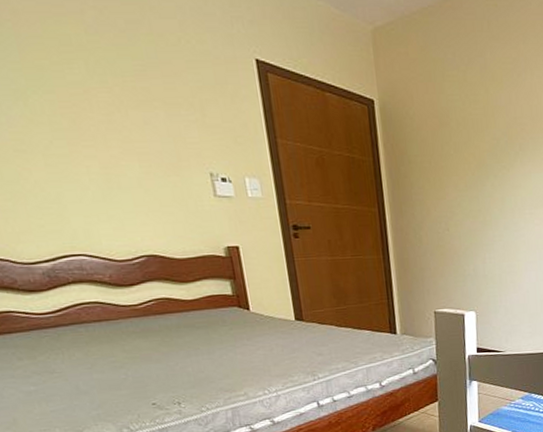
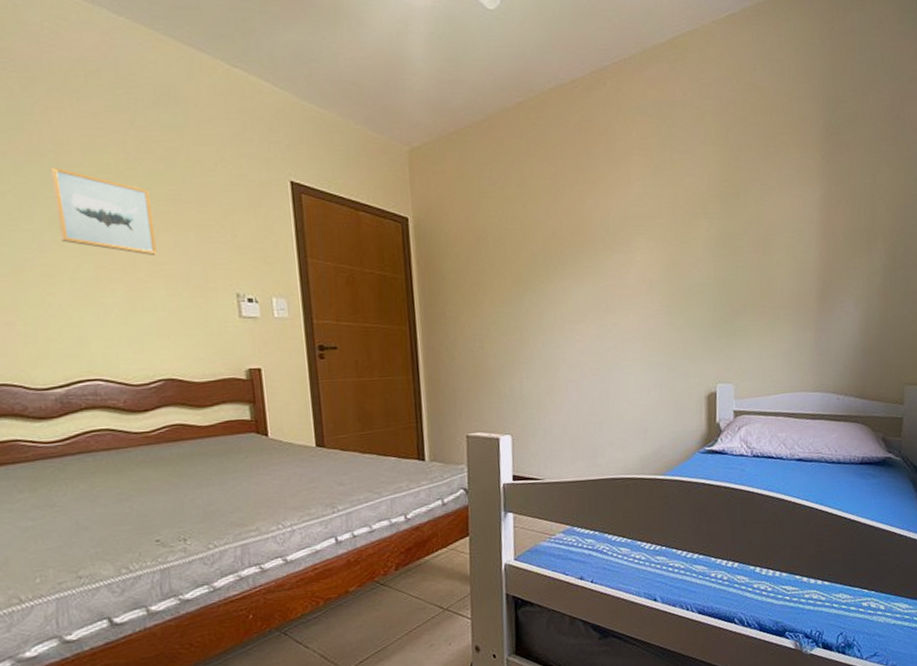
wall art: none [9,37,129,132] -> present [50,166,158,255]

